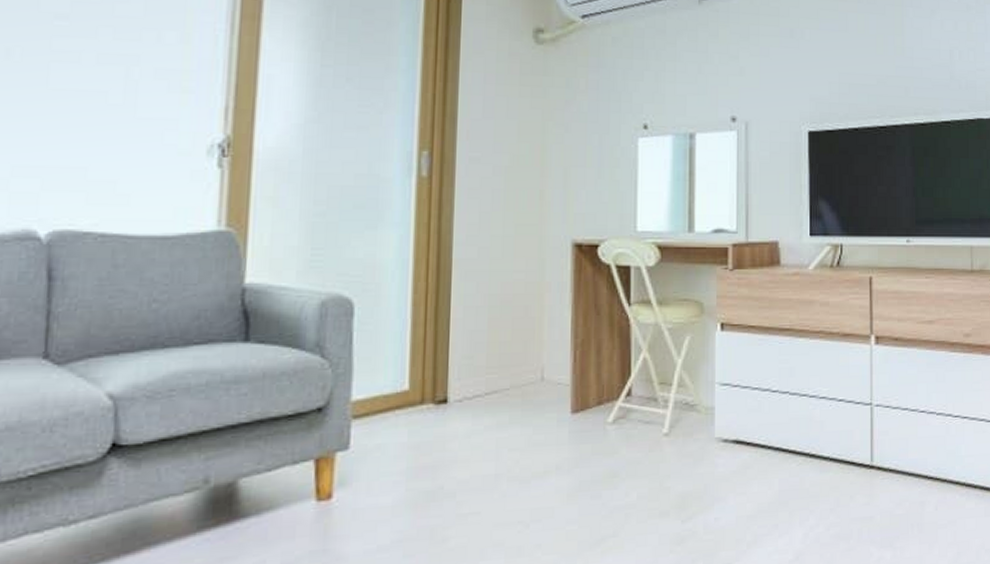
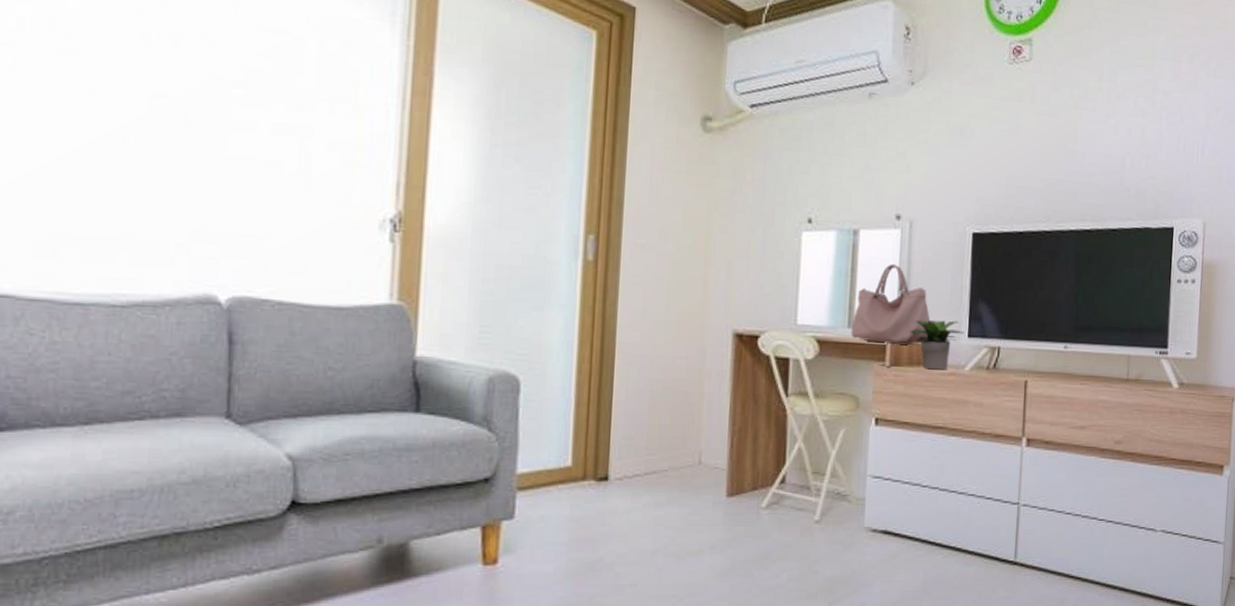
handbag: none [692,166,772,246] -> present [851,264,931,345]
potted plant: none [751,220,806,272] -> present [910,320,964,371]

